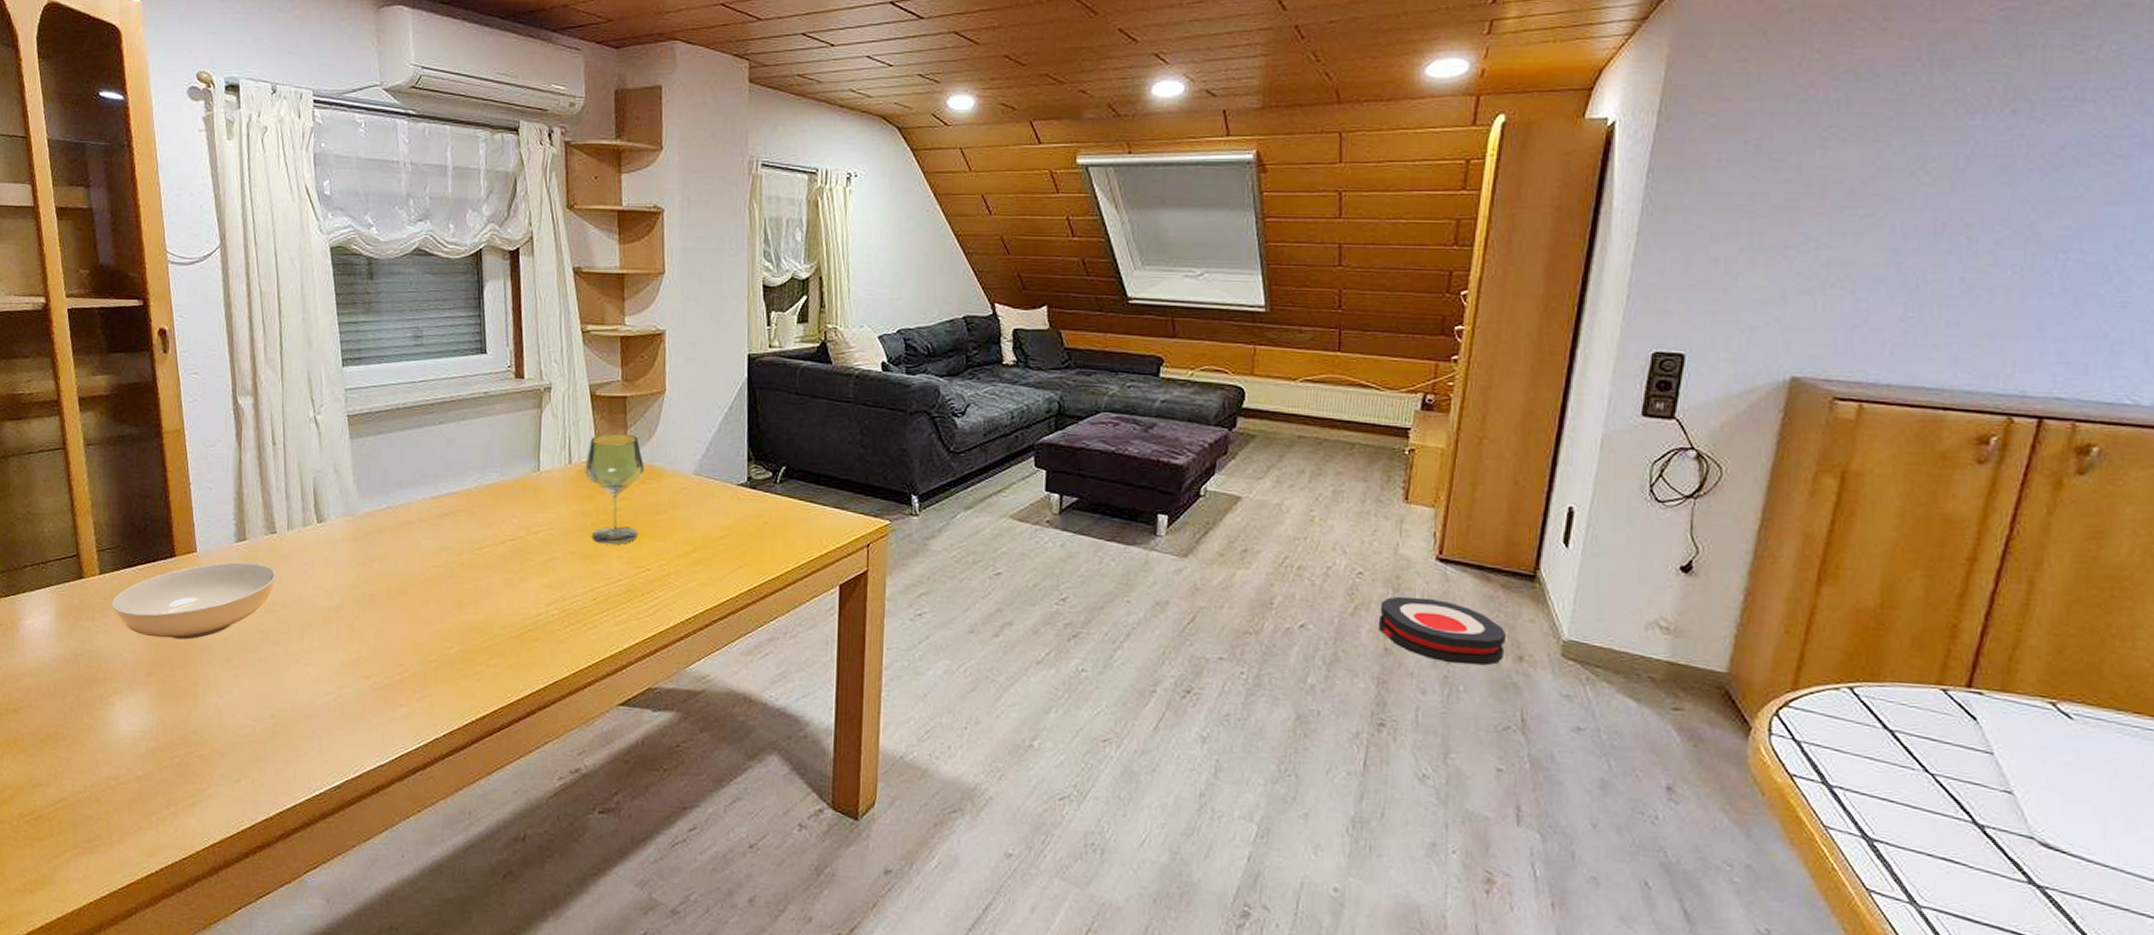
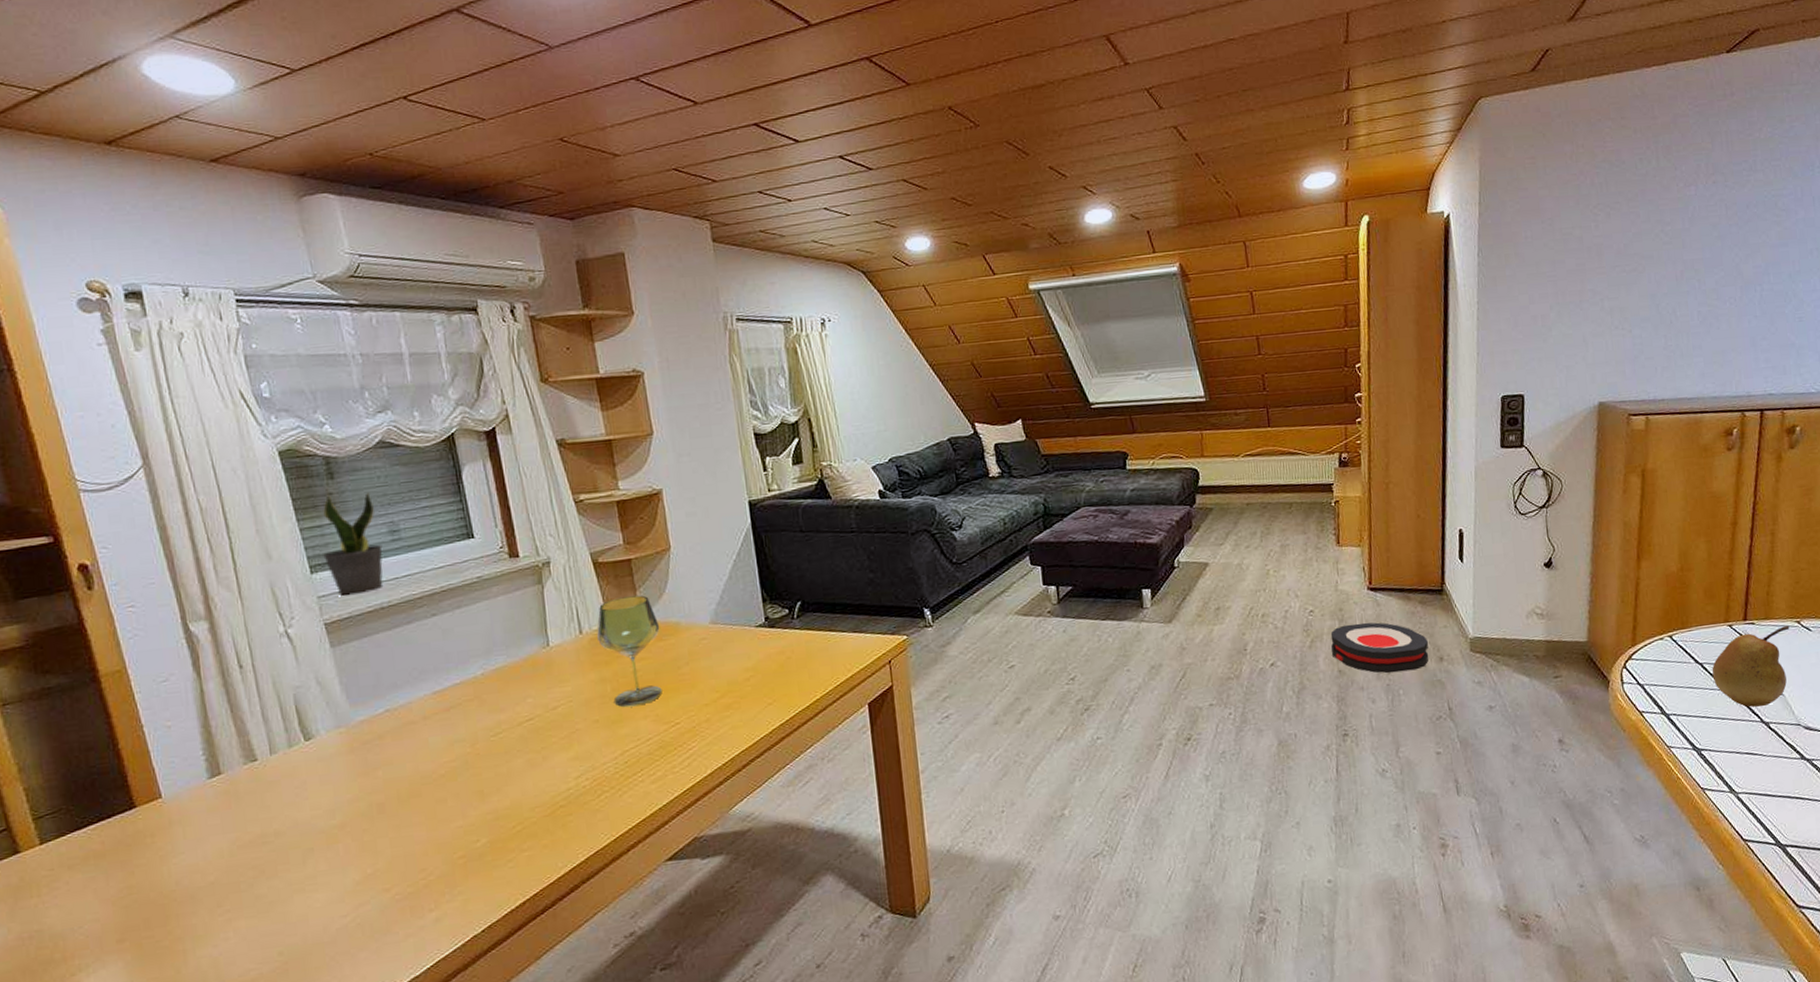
bowl: present [111,562,277,640] -> none [60,795,264,901]
potted plant: none [353,294,406,393] -> present [322,492,383,597]
fruit: none [1906,704,2038,803] -> present [1711,625,1790,708]

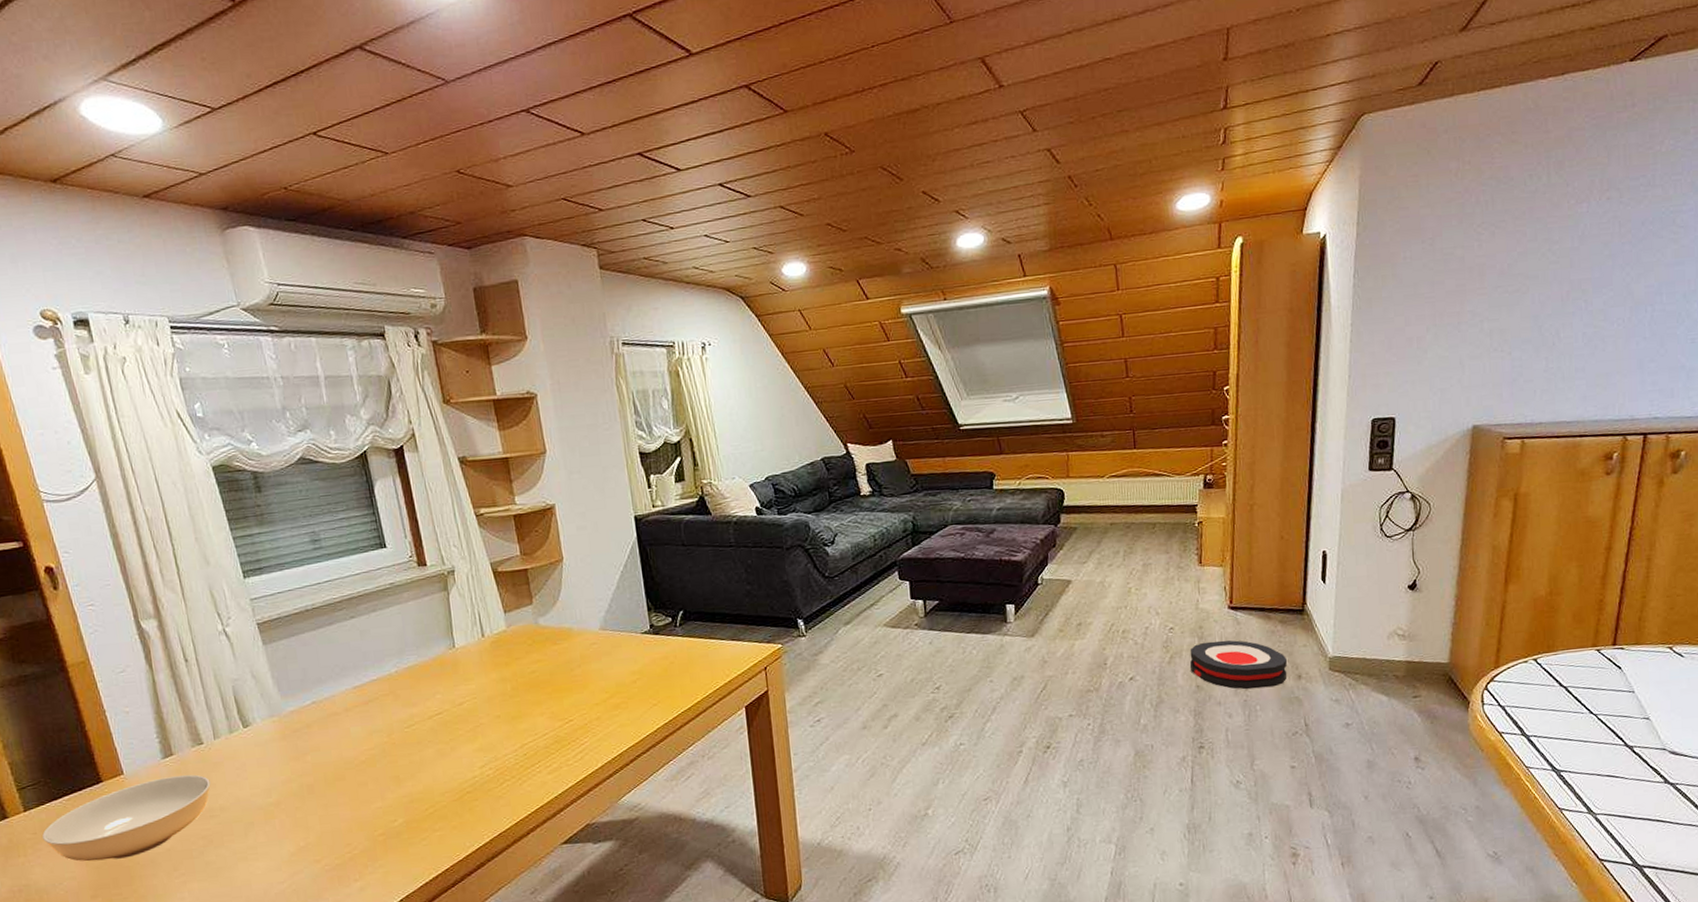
bowl: none [60,795,264,901] -> present [41,774,211,862]
potted plant: present [322,492,383,597] -> none [253,505,307,599]
wine glass: present [596,595,662,708] -> none [497,602,557,705]
fruit: present [1711,625,1790,708] -> none [1576,651,1661,731]

